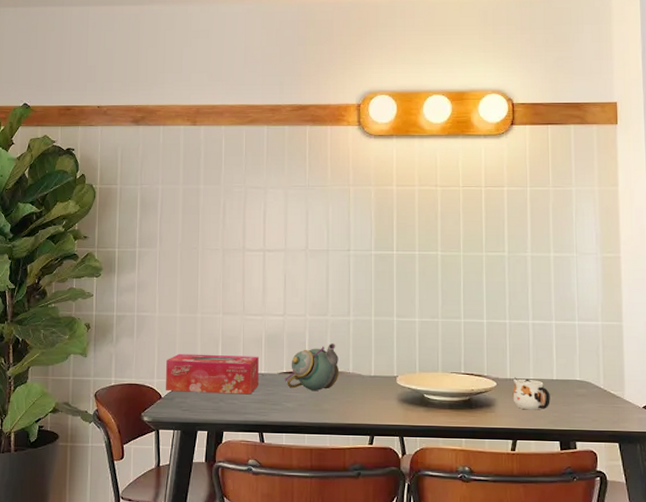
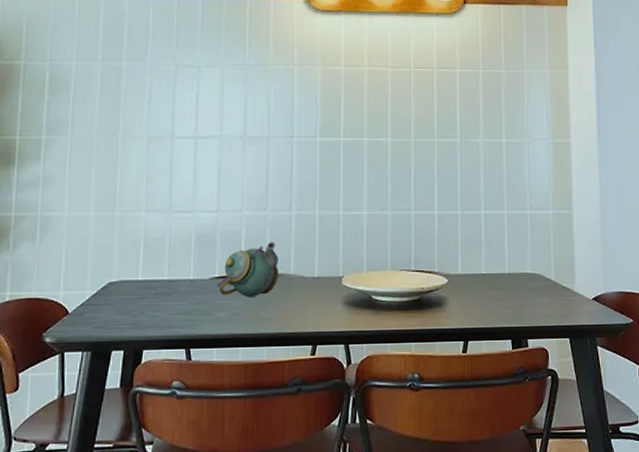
tissue box: present [166,353,259,395] -> none [74,259,187,306]
mug: present [512,377,550,410] -> none [464,272,502,308]

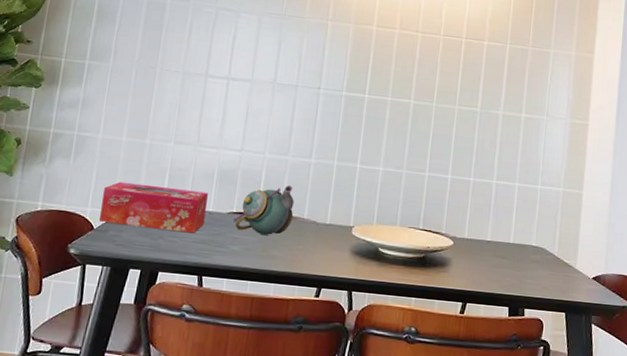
tissue box: none [74,259,187,306] -> present [99,181,208,234]

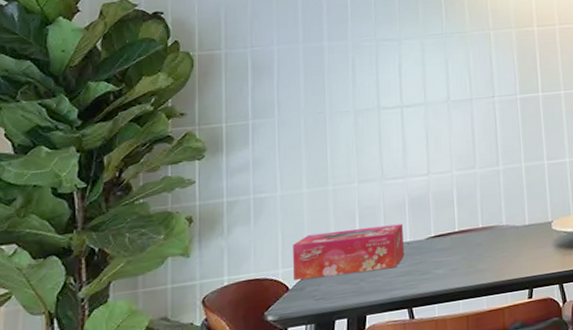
teapot: present [233,185,294,235] -> none [433,196,492,253]

